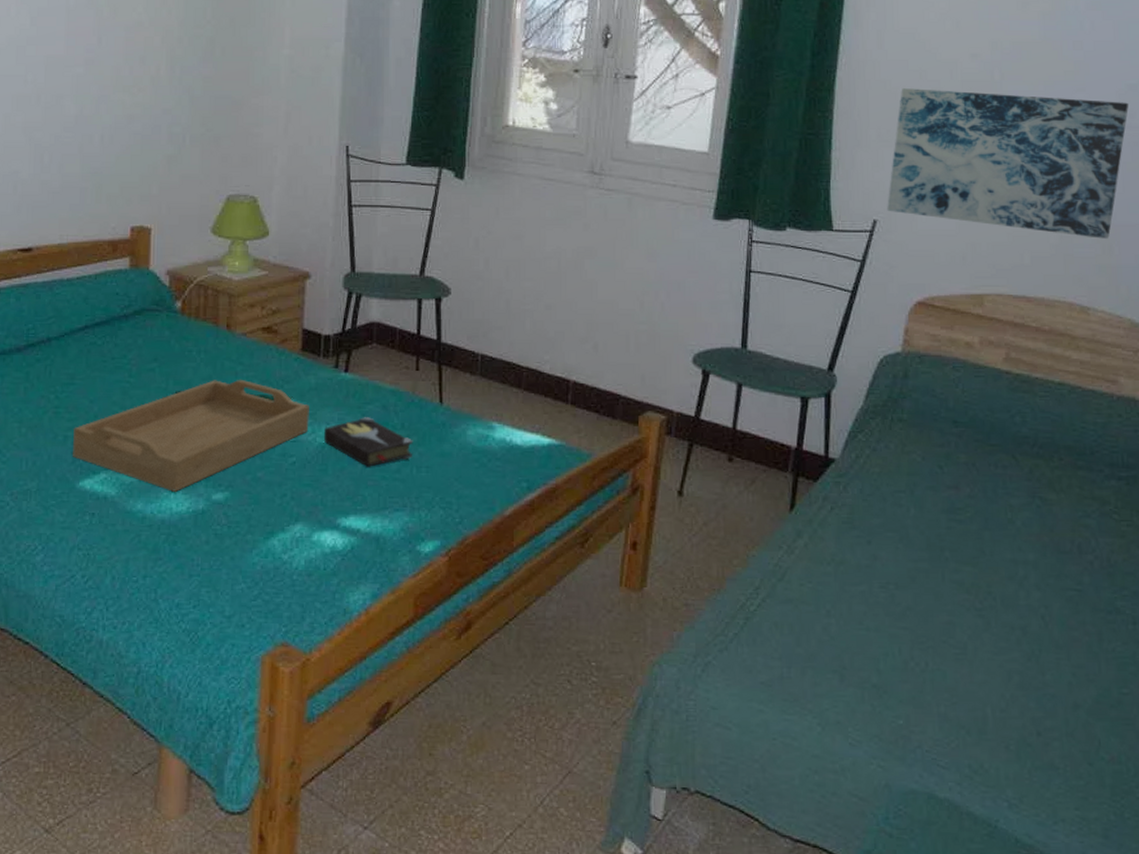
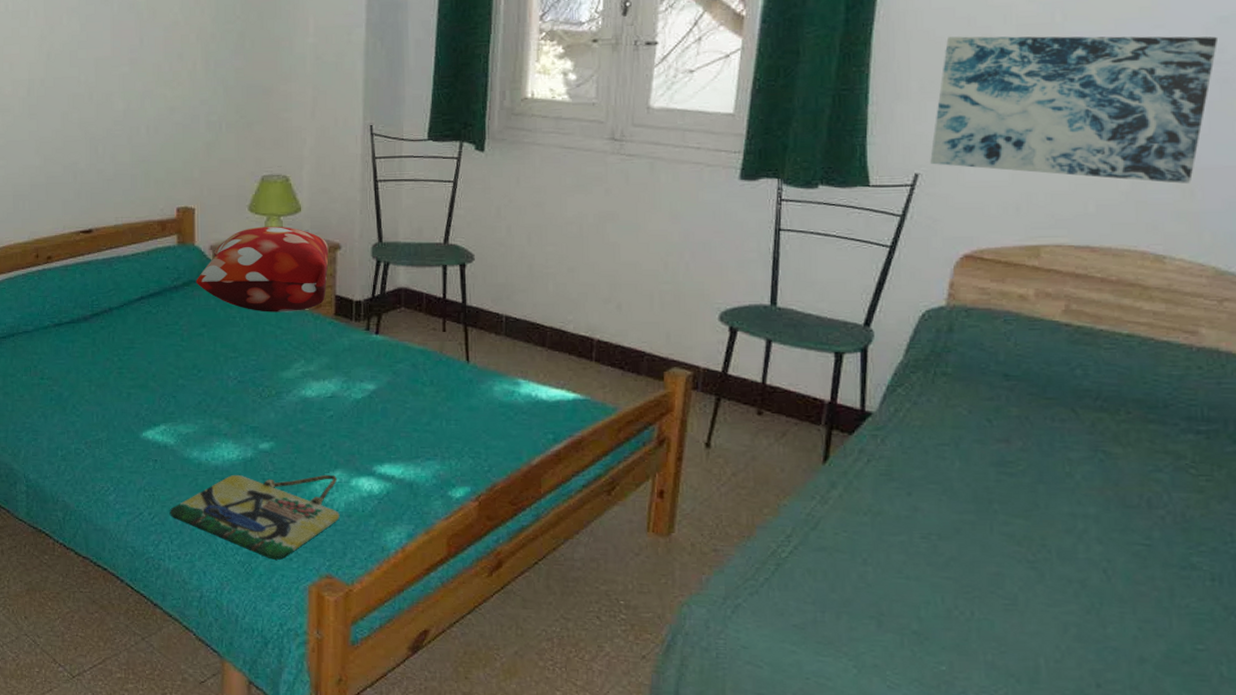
serving tray: present [73,380,309,492] -> none [136,343,344,442]
home sign: none [106,528,299,627] -> present [169,474,340,560]
decorative pillow: none [148,250,297,347] -> present [196,226,329,312]
hardback book: present [324,417,413,467] -> none [358,375,442,420]

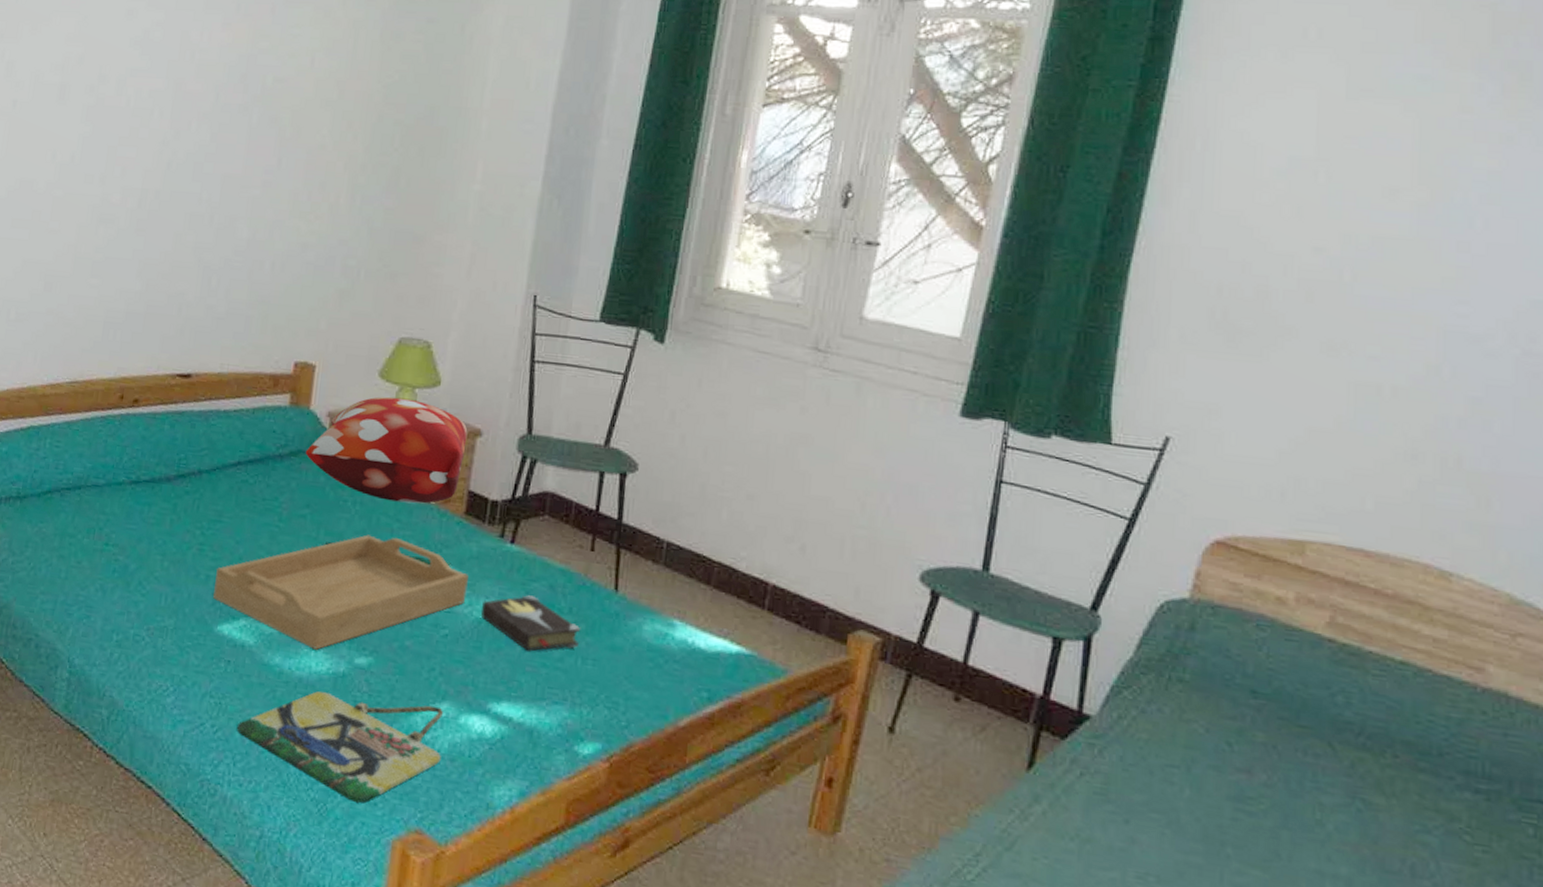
serving tray: none [136,343,344,442] -> present [213,534,468,650]
hardback book: none [358,375,442,420] -> present [481,595,581,652]
wall art: present [930,36,1217,184] -> none [1185,282,1529,490]

